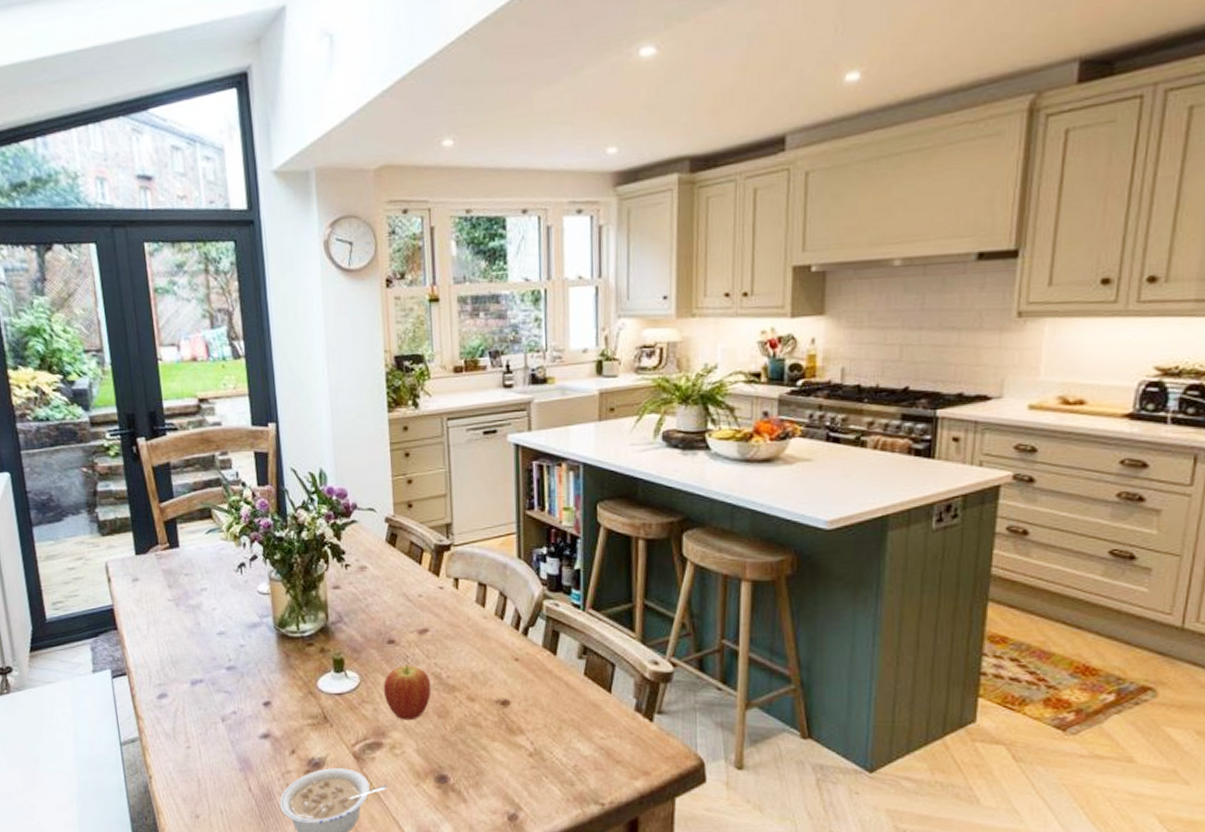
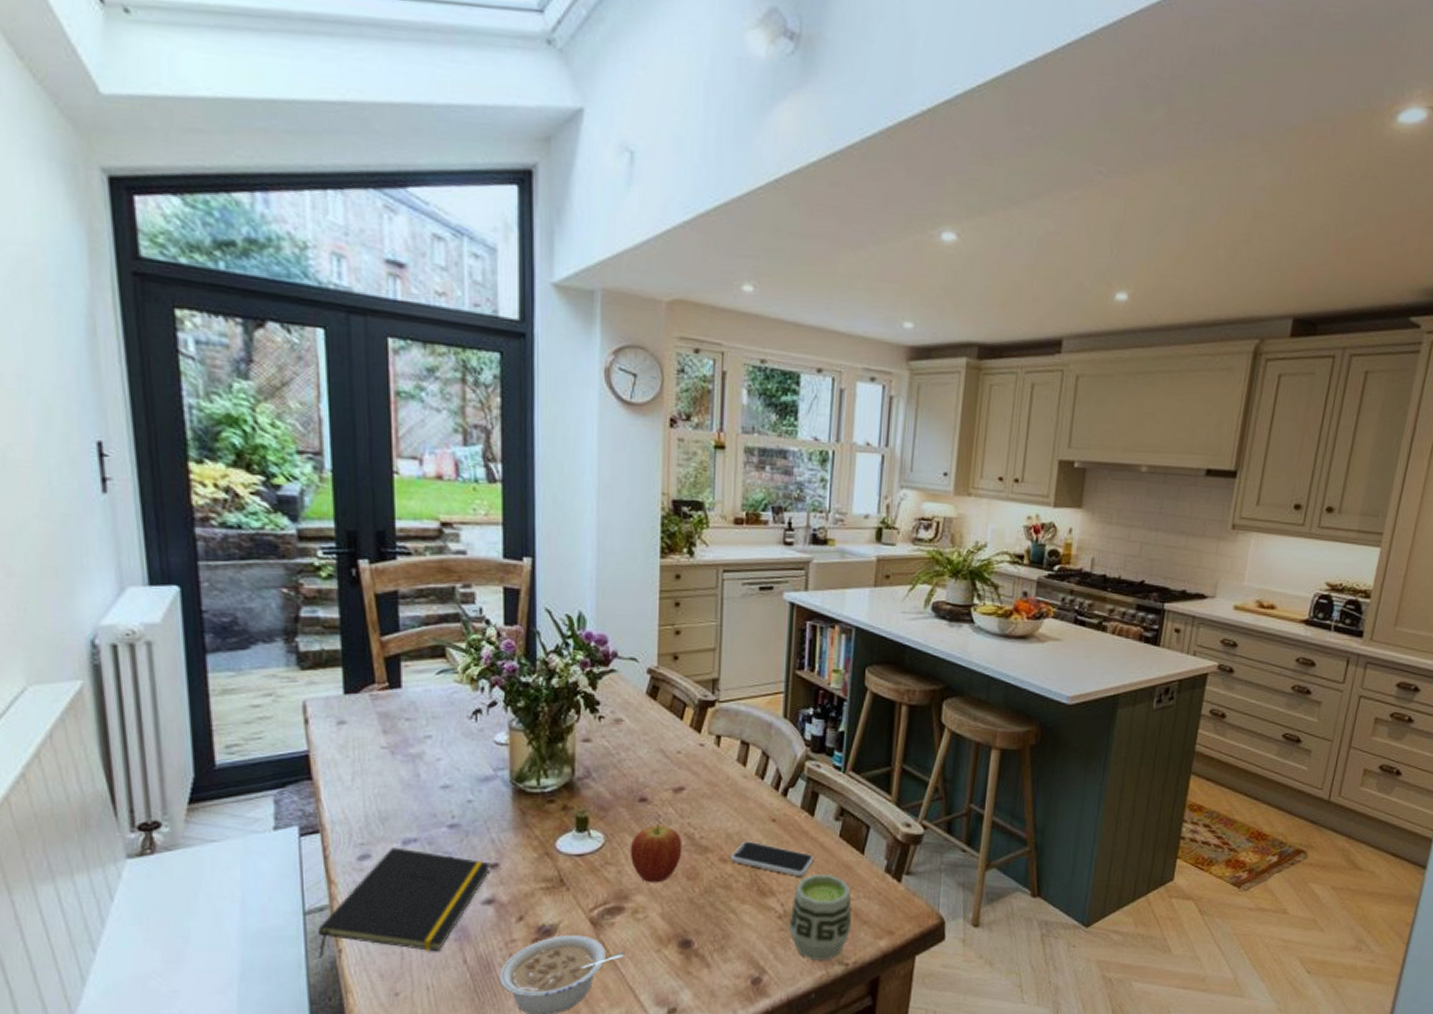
notepad: none [132,687,264,783] -> present [318,847,491,958]
smartphone: none [478,680,560,716] -> present [731,841,814,877]
cup: none [540,713,605,800] -> present [789,874,852,961]

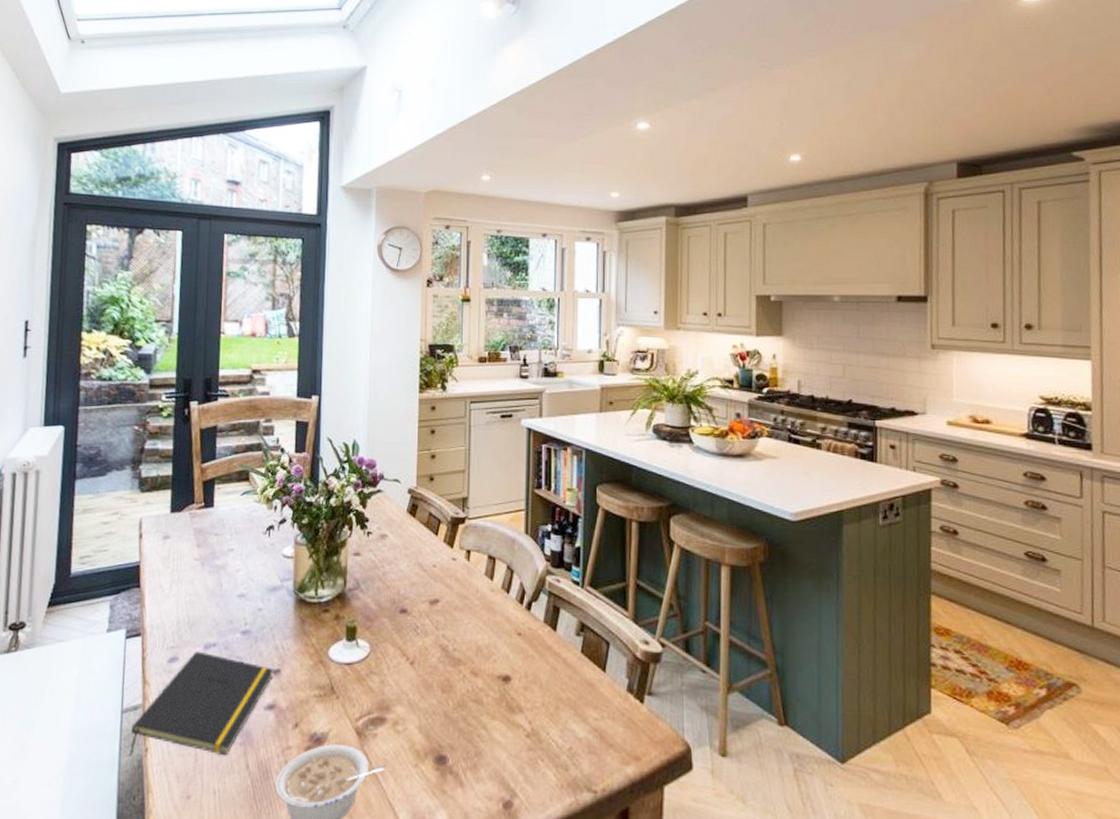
fruit: present [630,824,682,883] -> none [391,635,438,695]
smartphone: present [731,841,814,877] -> none [481,654,558,694]
cup: present [789,874,852,961] -> none [537,691,598,787]

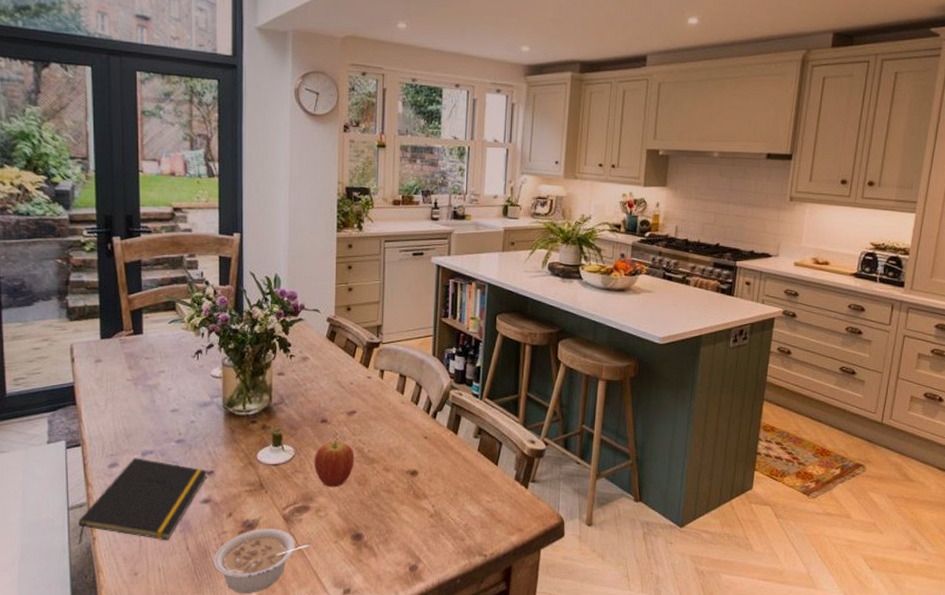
fruit: none [391,635,438,695] -> present [314,441,355,487]

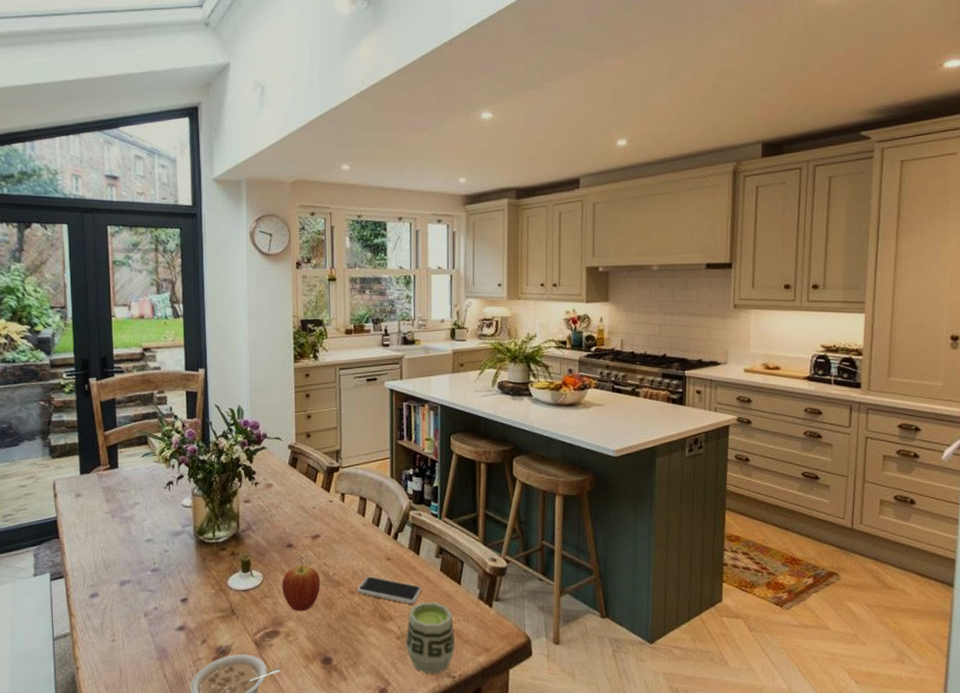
notepad: present [78,458,208,544] -> none [63,587,182,674]
smartphone: none [392,454,458,484] -> present [357,576,422,605]
cup: none [439,481,489,553] -> present [406,602,456,675]

